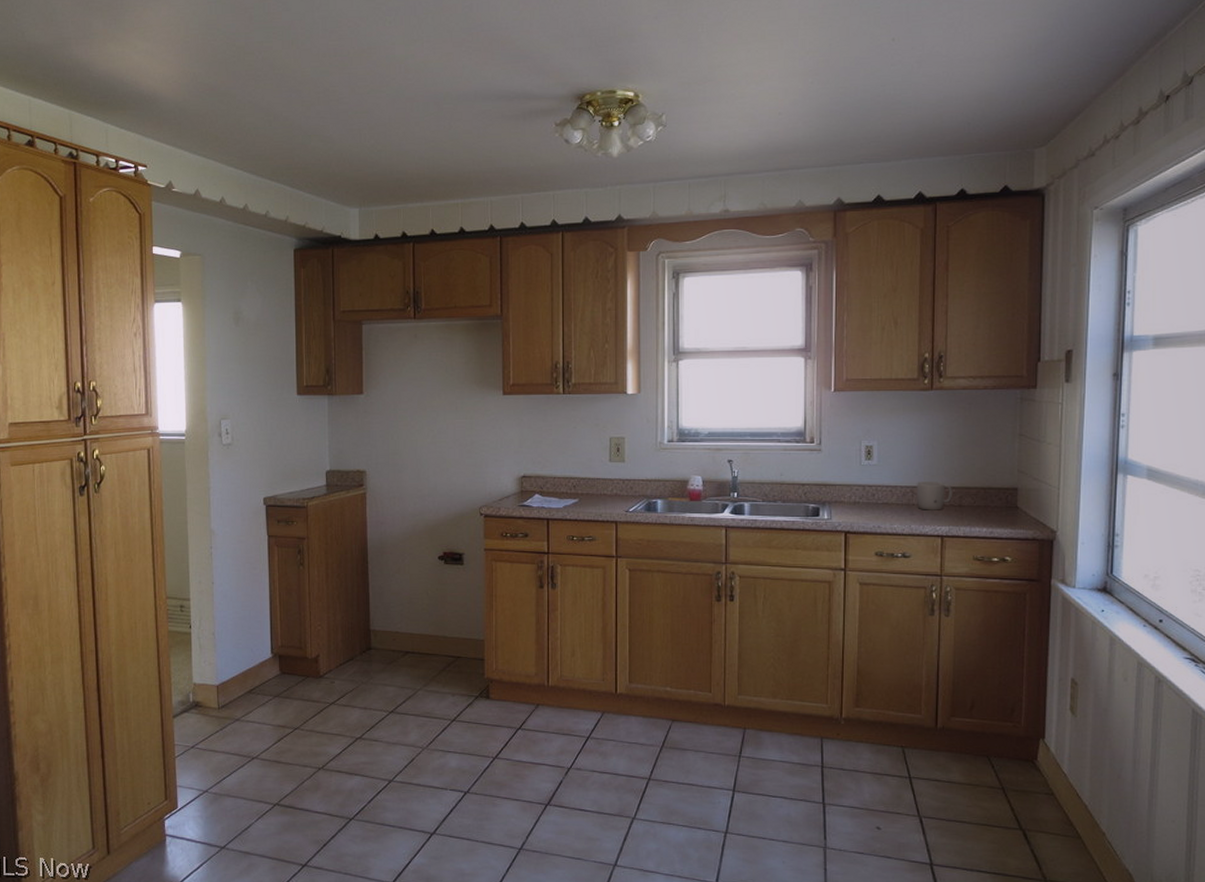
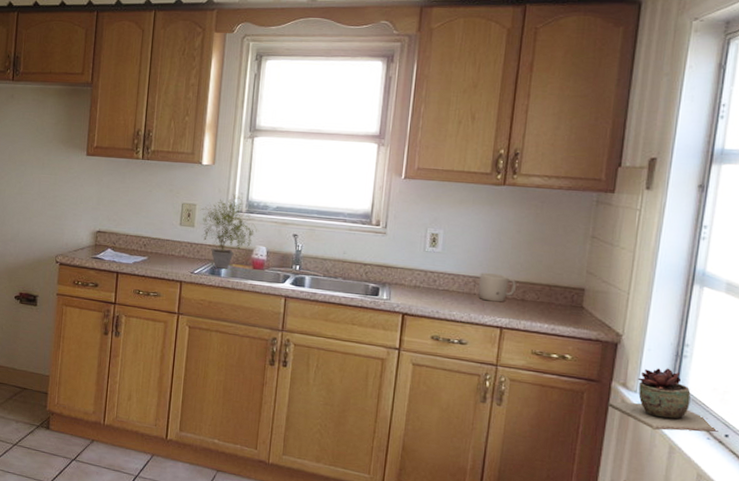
potted plant: none [629,423,691,504] -> present [200,194,258,269]
succulent plant: none [1049,560,1153,623] -> present [607,368,718,432]

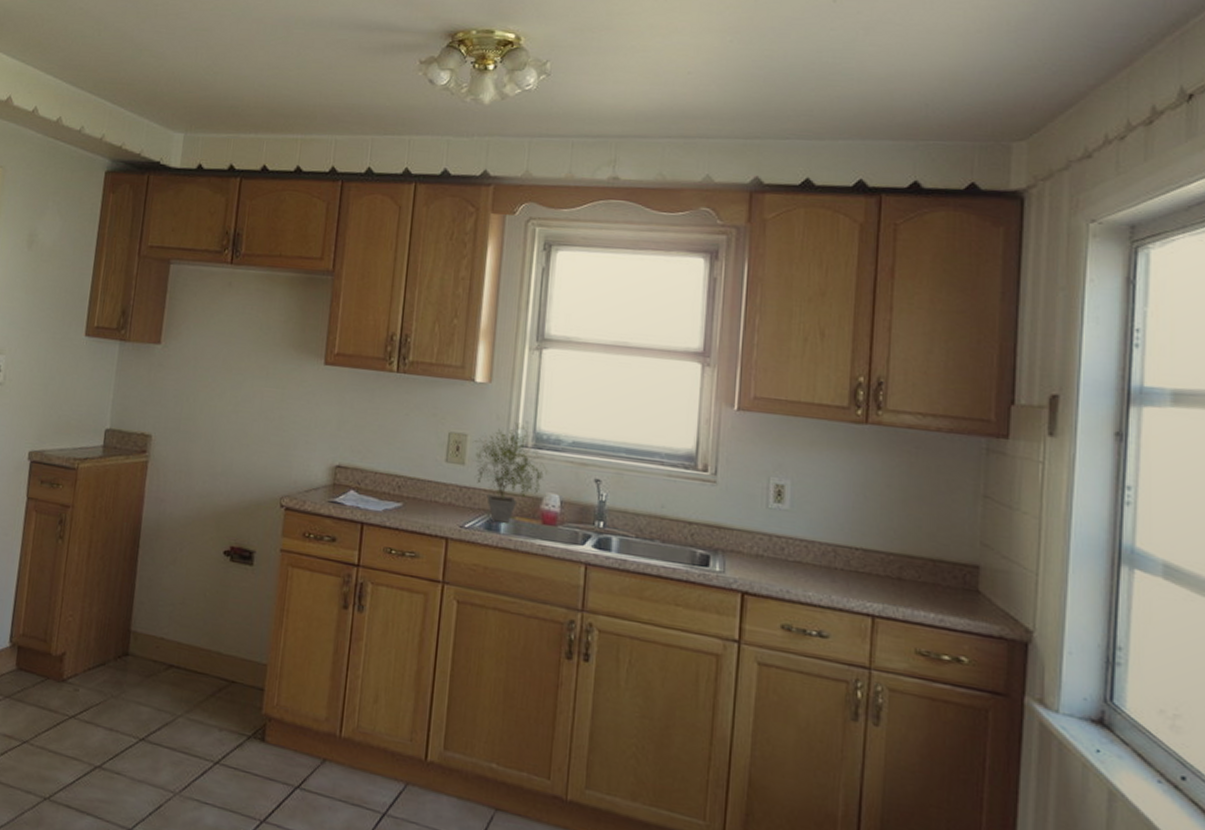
mug: present [477,272,517,303] -> none [839,539,891,581]
succulent plant: present [607,368,718,432] -> none [1021,679,1172,772]

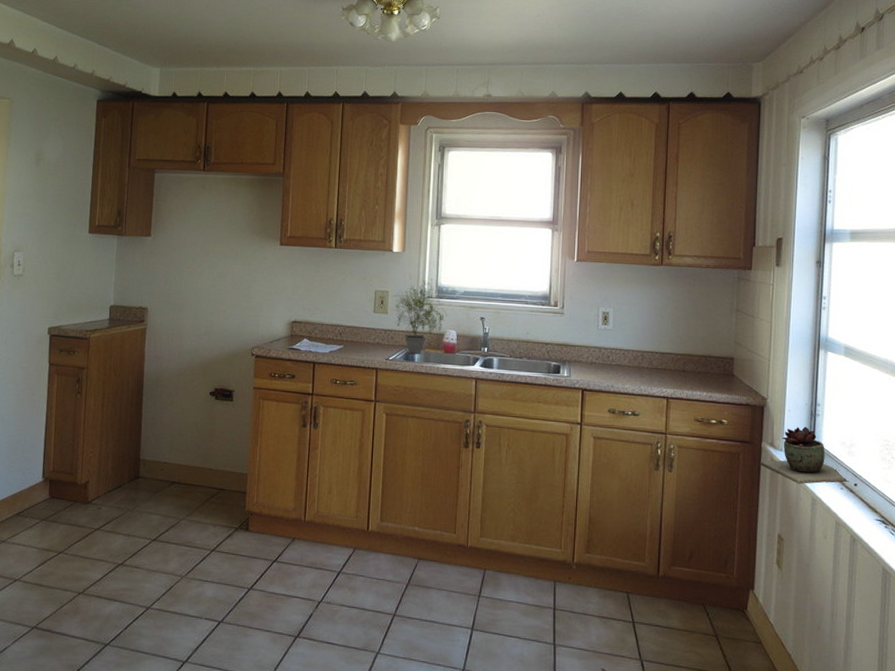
succulent plant: none [1021,679,1172,772] -> present [760,426,849,484]

